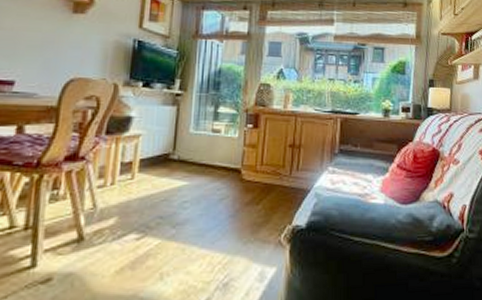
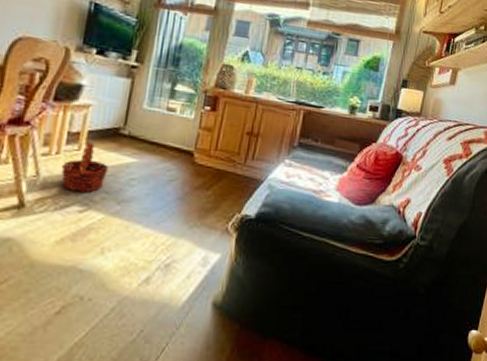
basket: none [116,170,161,219] -> present [60,142,108,192]

